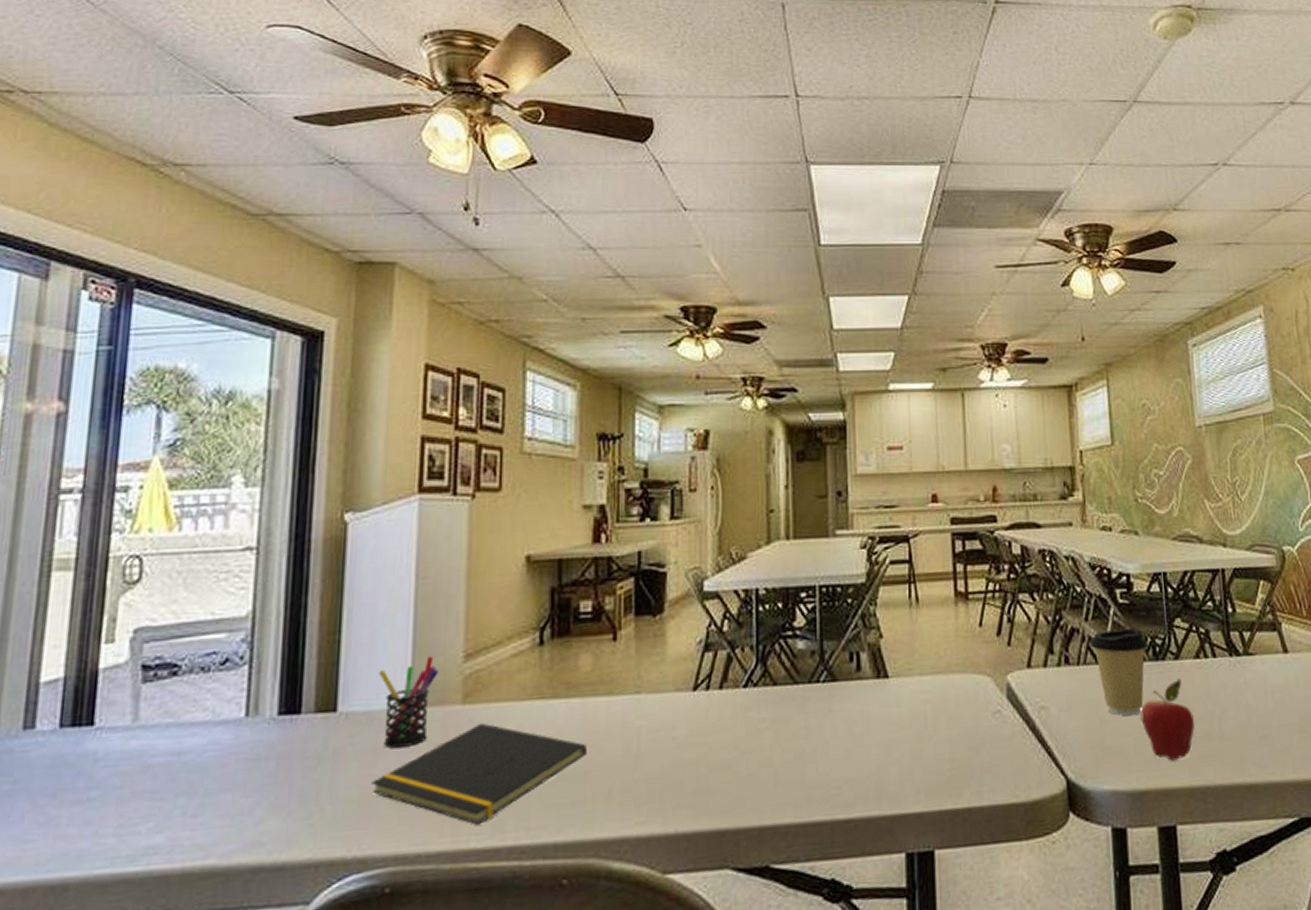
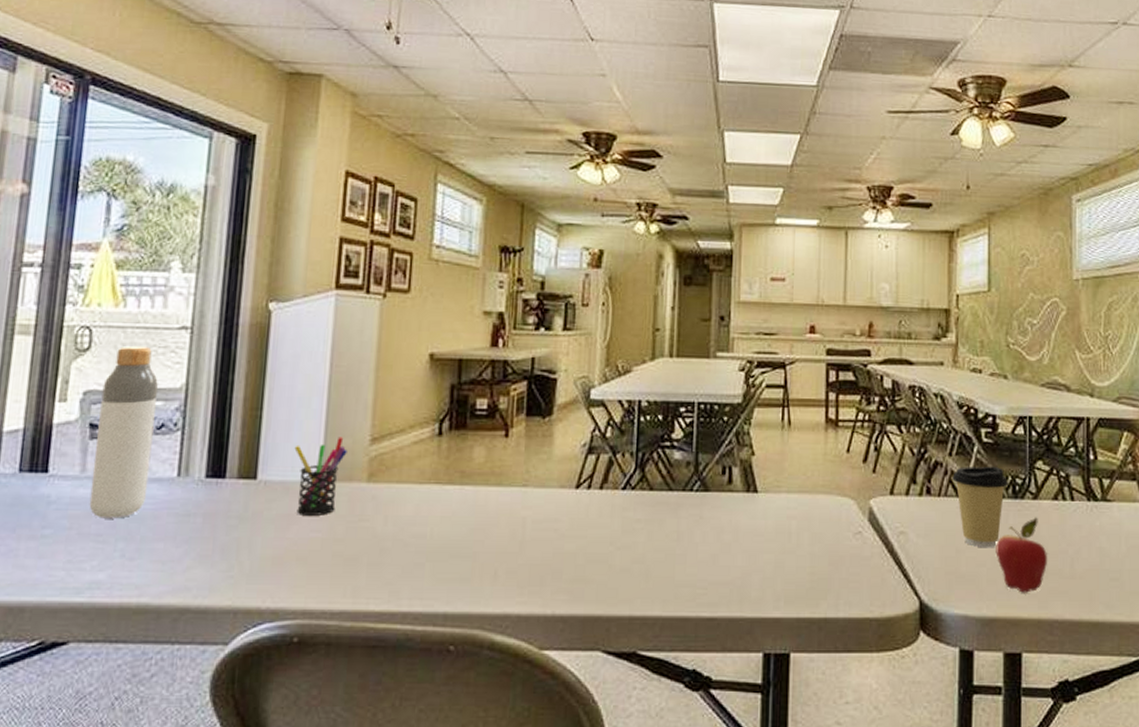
bottle: none [143,572,220,773] -> present [89,345,158,519]
notepad: present [371,723,587,825] -> none [285,500,477,590]

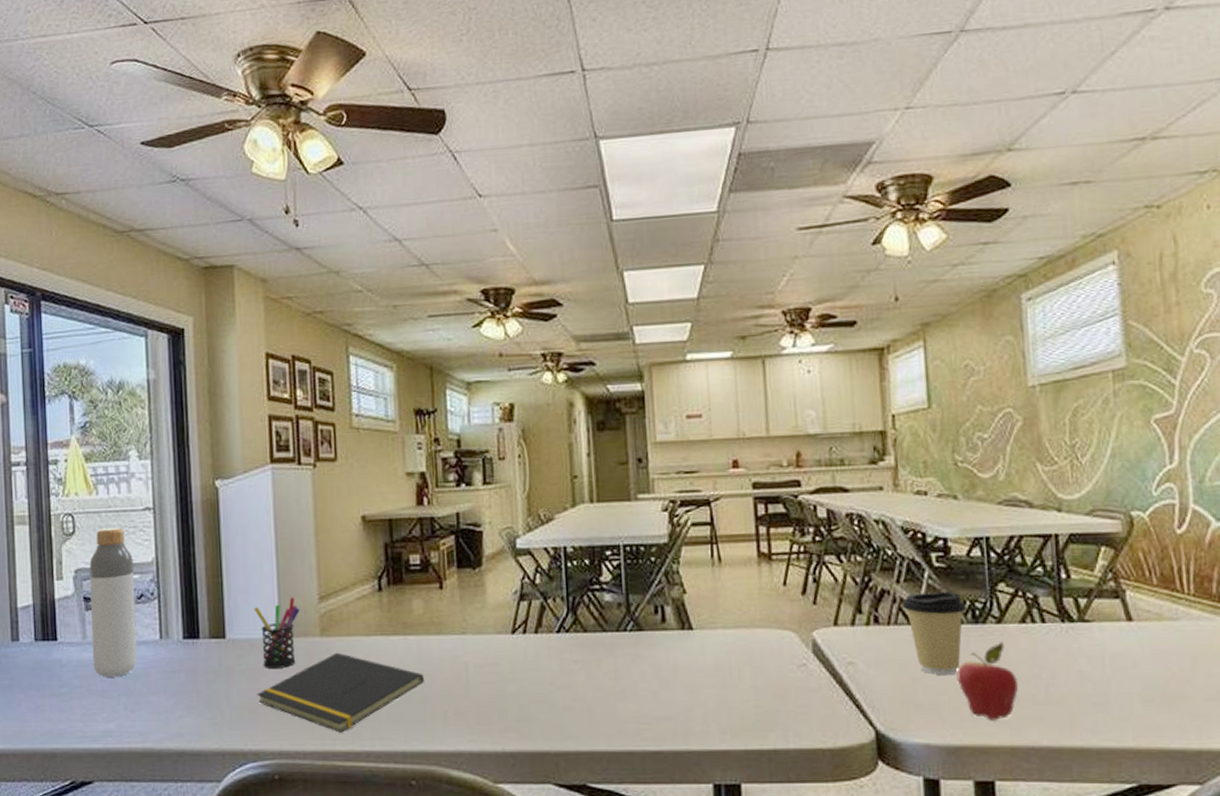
notepad: none [285,500,477,590] -> present [257,652,424,733]

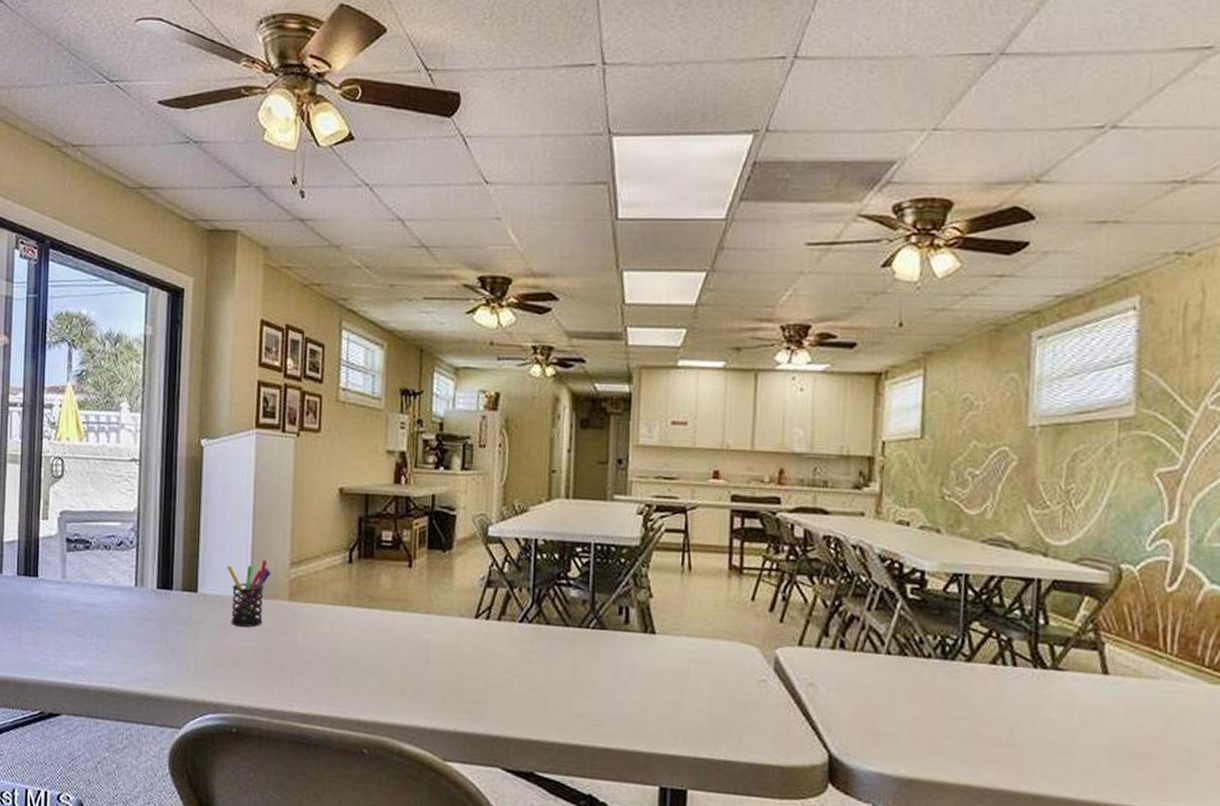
bottle: present [89,527,138,677] -> none [70,474,116,618]
notepad: present [257,652,424,733] -> none [222,617,385,695]
coffee cup: present [902,591,968,676] -> none [871,622,938,708]
fruit: present [957,642,1019,720] -> none [918,680,982,758]

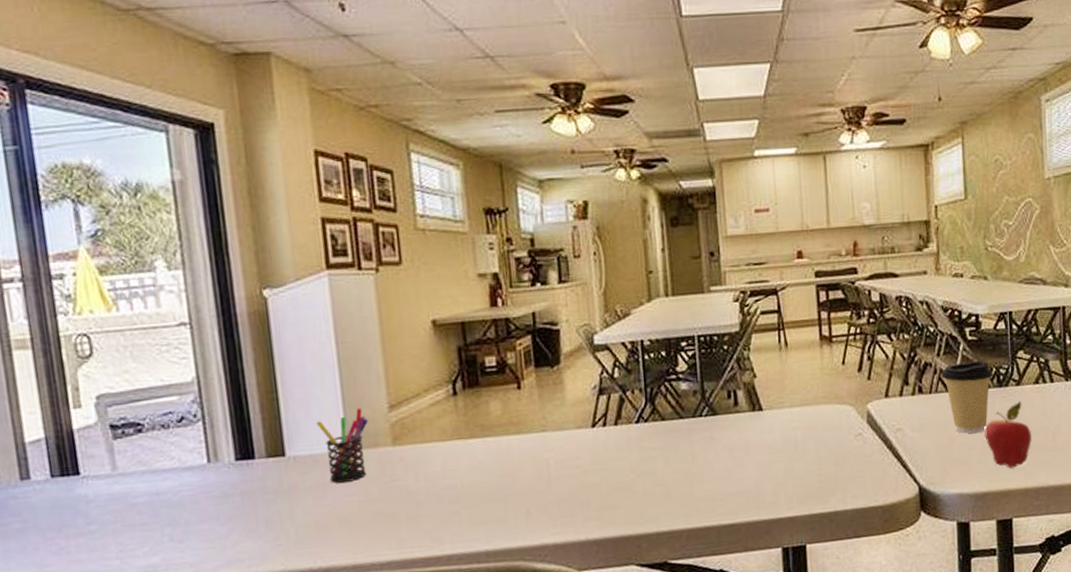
coffee cup: none [871,622,938,708] -> present [941,360,994,434]
fruit: none [918,680,982,758] -> present [984,401,1032,468]

